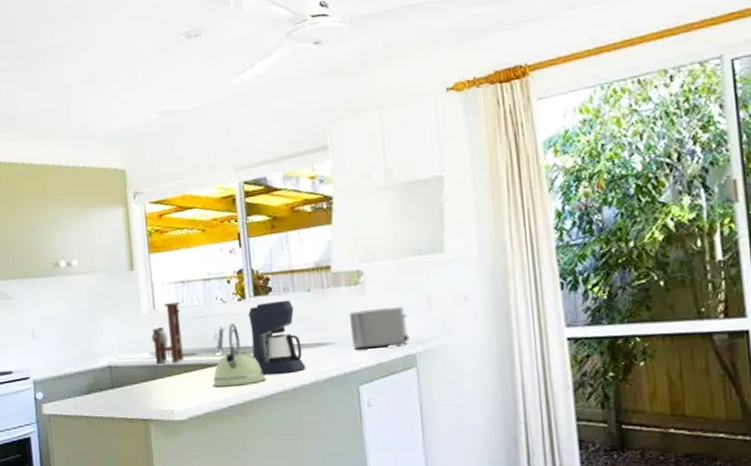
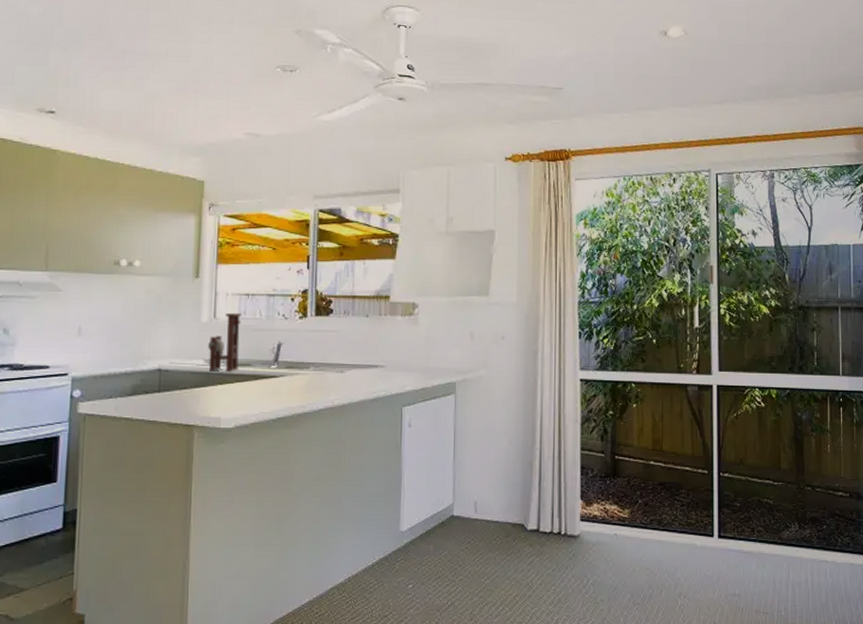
kettle: present [213,323,265,387] -> none [264,338,316,399]
coffee maker: present [248,300,306,375] -> none [306,322,356,390]
toaster: present [348,306,409,350] -> none [400,338,452,374]

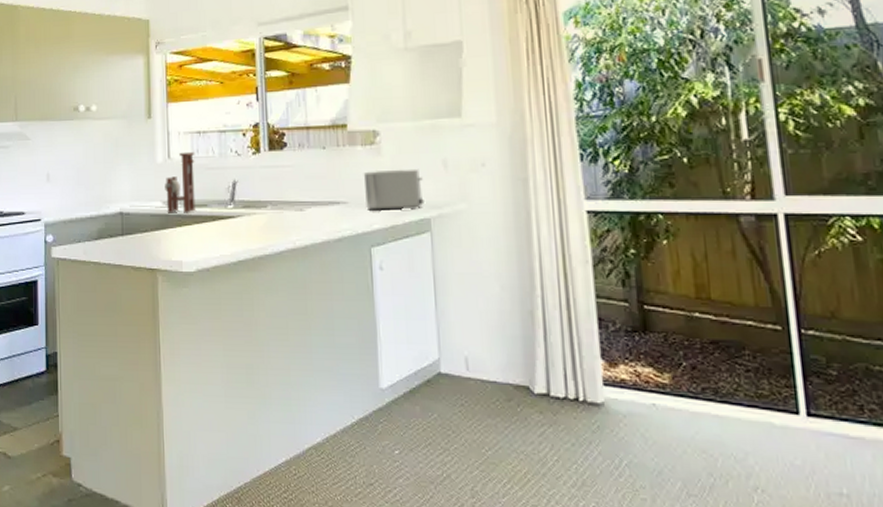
toaster: none [400,338,452,374] -> present [363,168,424,210]

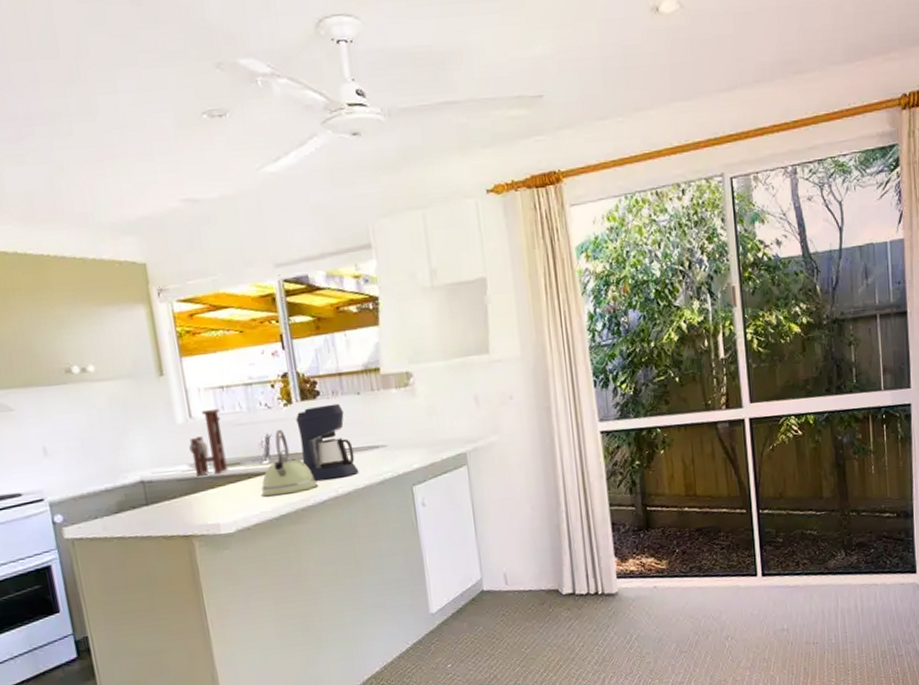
kettle: none [223,176,276,241] -> present [261,429,318,497]
coffee maker: none [262,156,318,230] -> present [296,403,359,481]
toaster: present [363,168,424,210] -> none [399,406,460,451]

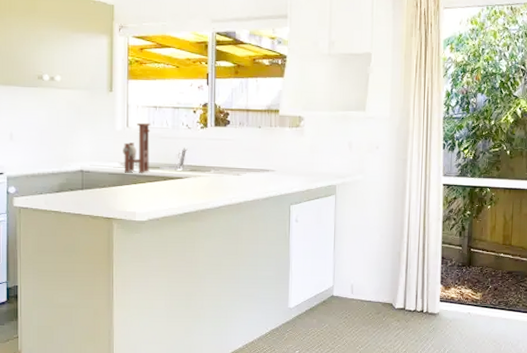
kettle: present [261,429,318,497] -> none [172,145,217,197]
coffee maker: present [296,403,359,481] -> none [208,132,251,190]

